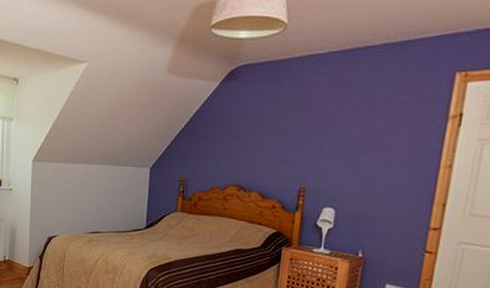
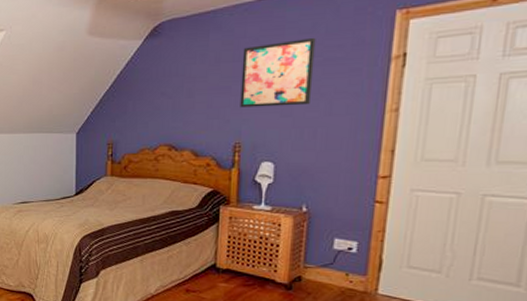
wall art: none [307,92,381,156] -> present [240,37,316,108]

